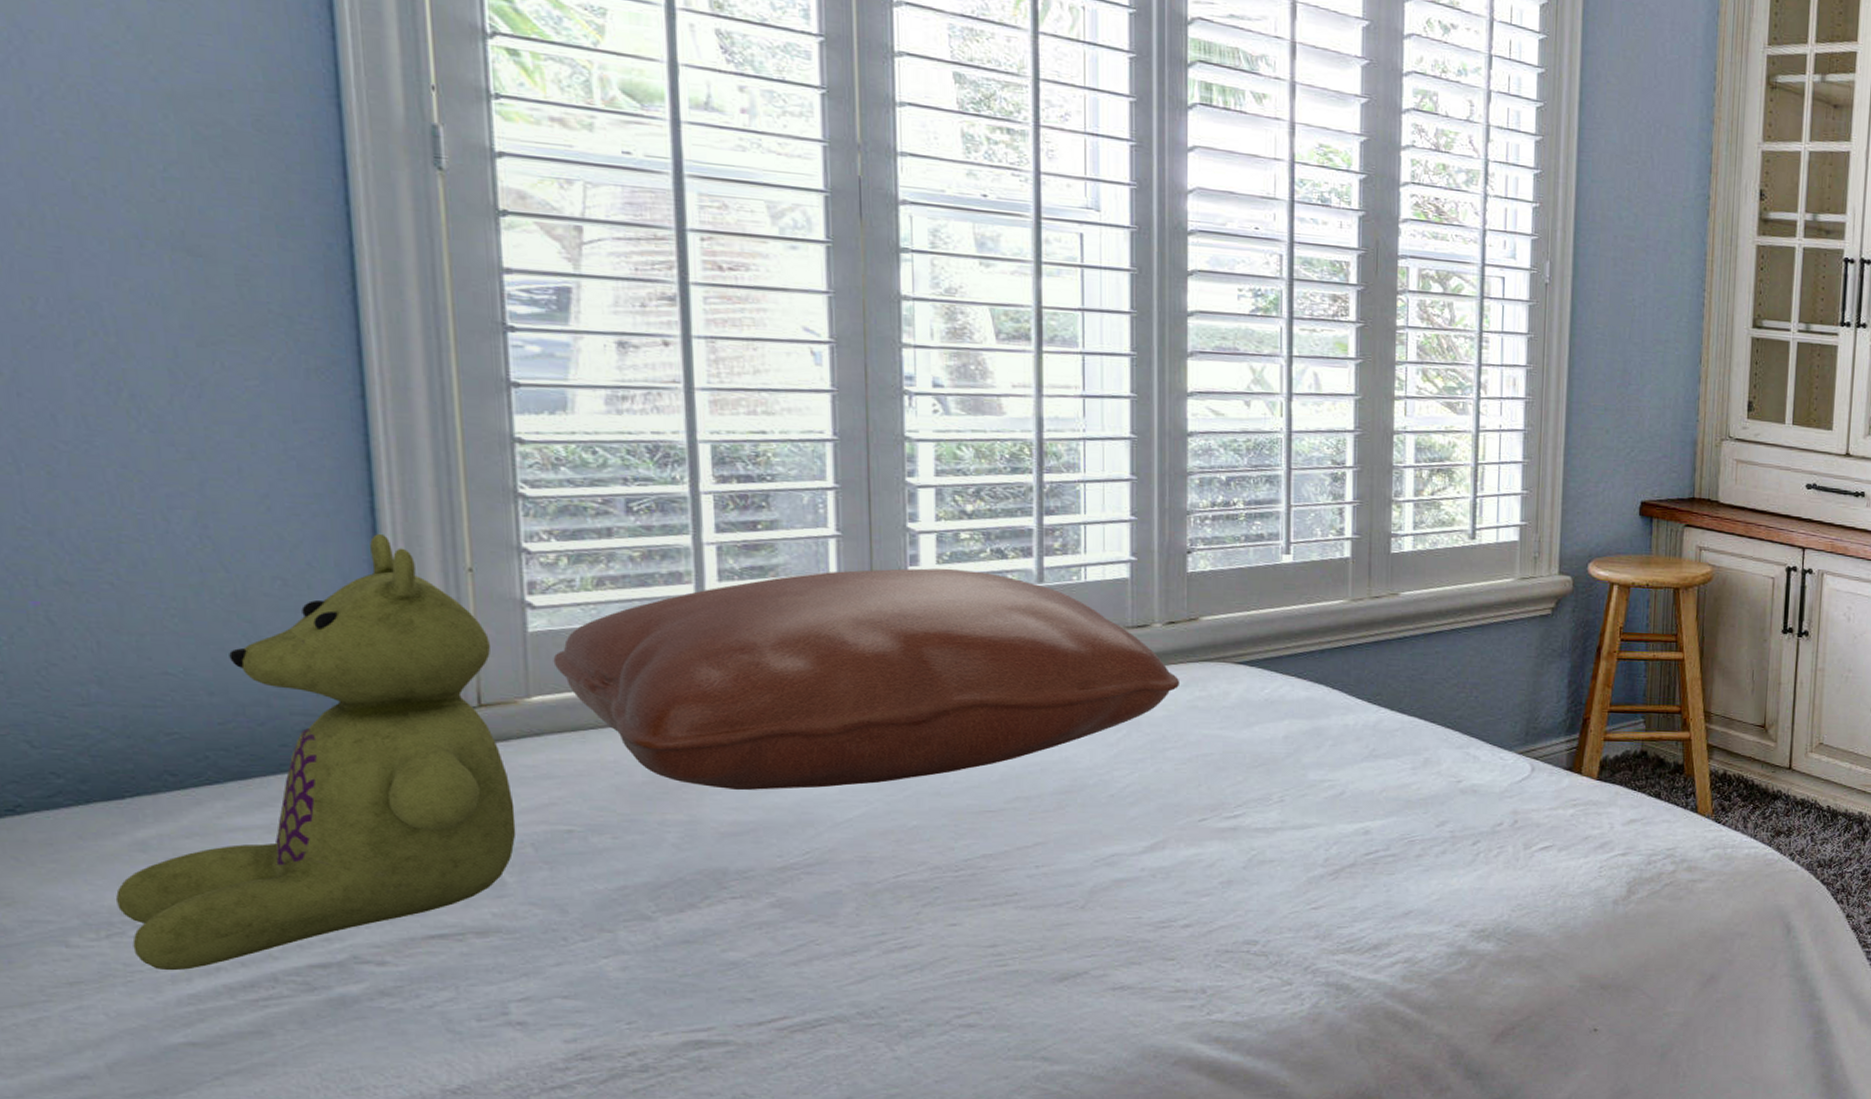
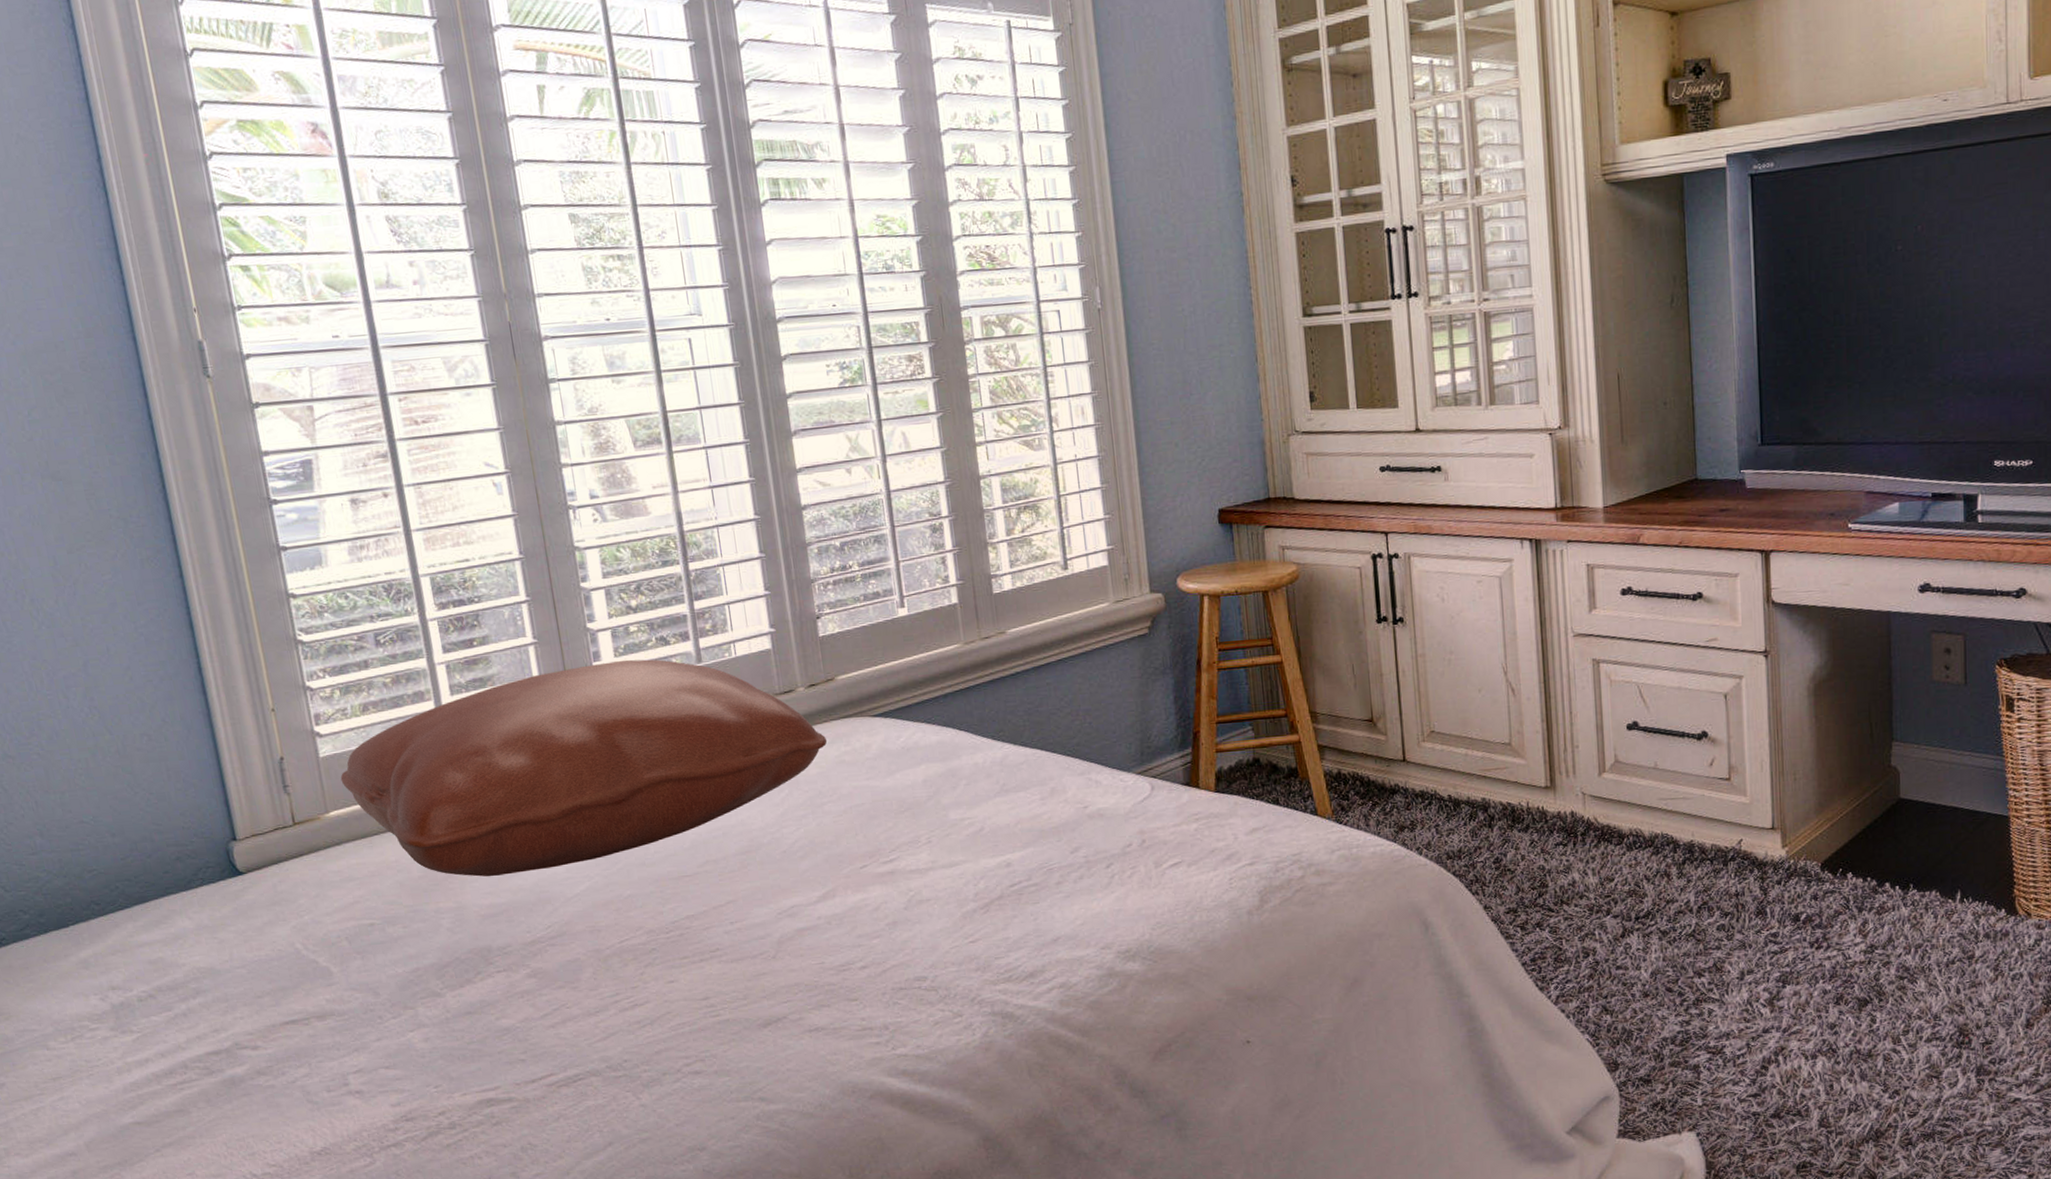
stuffed bear: present [115,533,516,971] -> none [73,688,334,1064]

